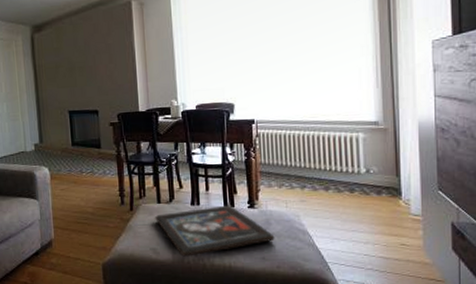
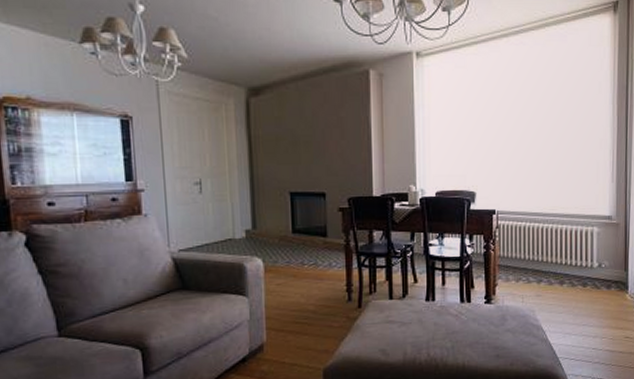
religious icon: present [155,205,275,257] -> none [386,300,510,357]

